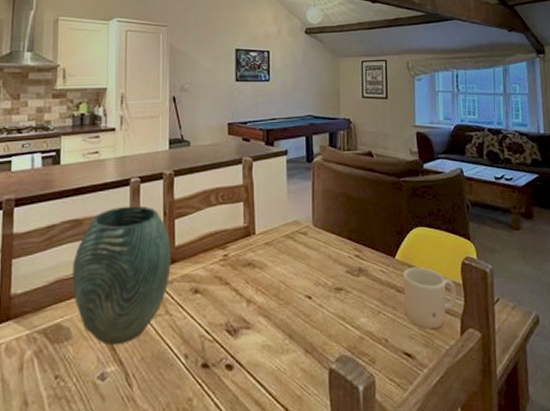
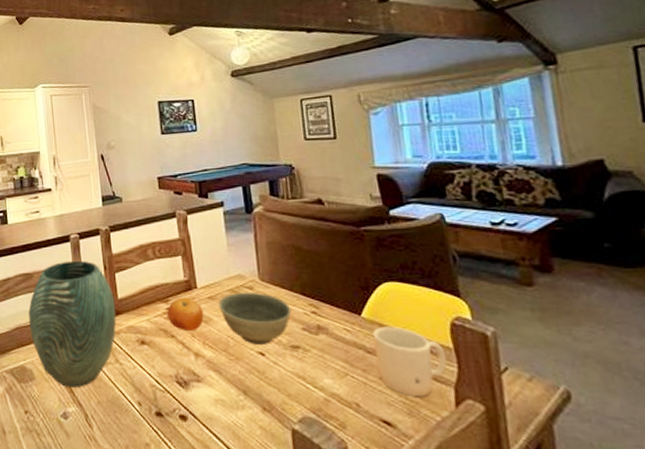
fruit: none [224,243,260,277] -> present [167,297,204,330]
bowl: none [274,237,339,288] -> present [218,292,292,344]

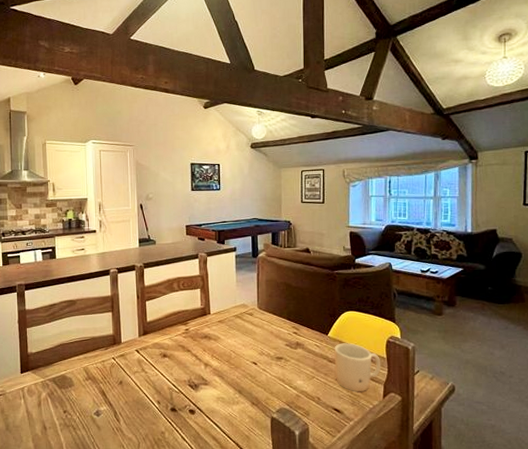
vase: present [28,260,117,387] -> none [71,290,145,391]
fruit: present [167,297,204,330] -> none [185,321,214,346]
bowl: present [218,292,292,344] -> none [226,317,279,356]

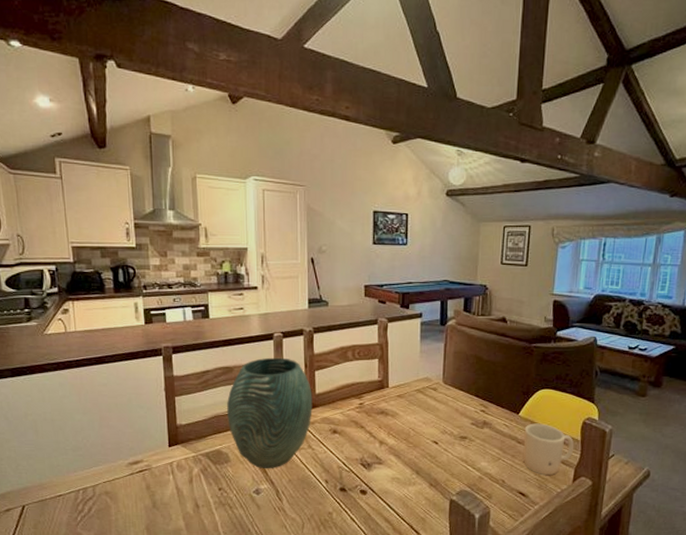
vase: none [71,290,145,391] -> present [227,357,313,468]

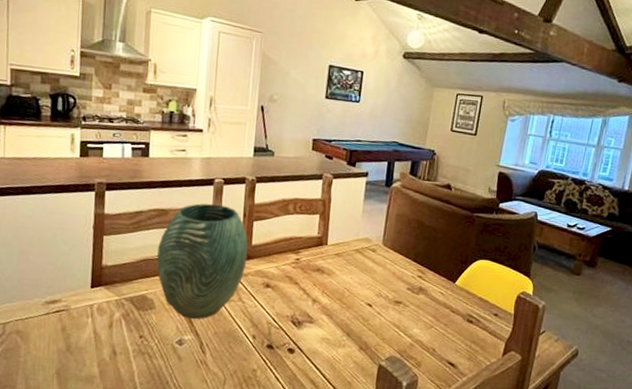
mug: present [523,423,575,475] -> none [455,293,507,347]

